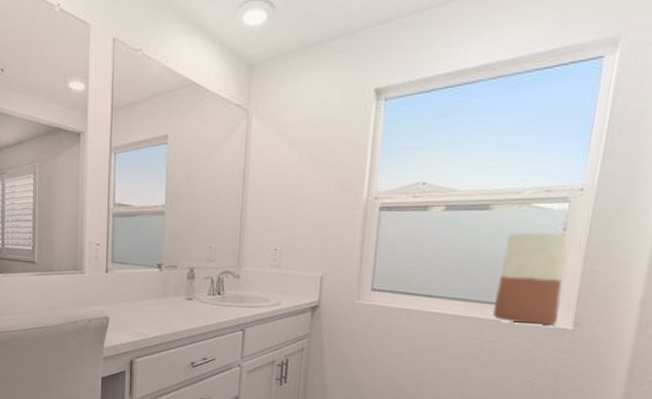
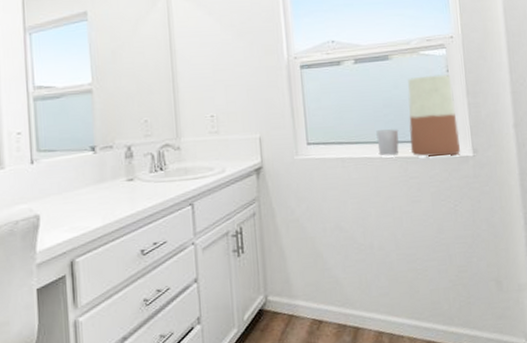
candle holder: none [453,286,483,316] -> present [376,129,399,157]

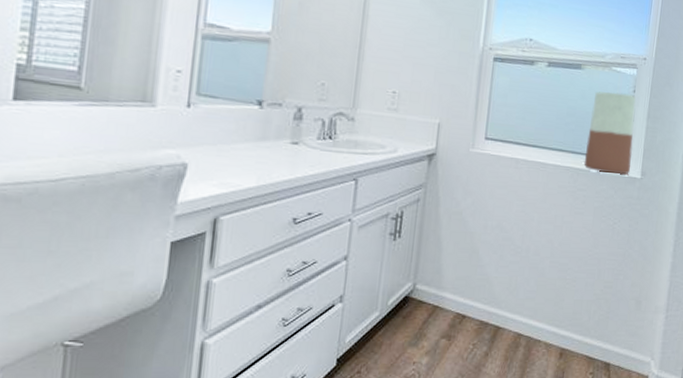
candle holder: present [376,129,399,157] -> none [553,137,577,165]

